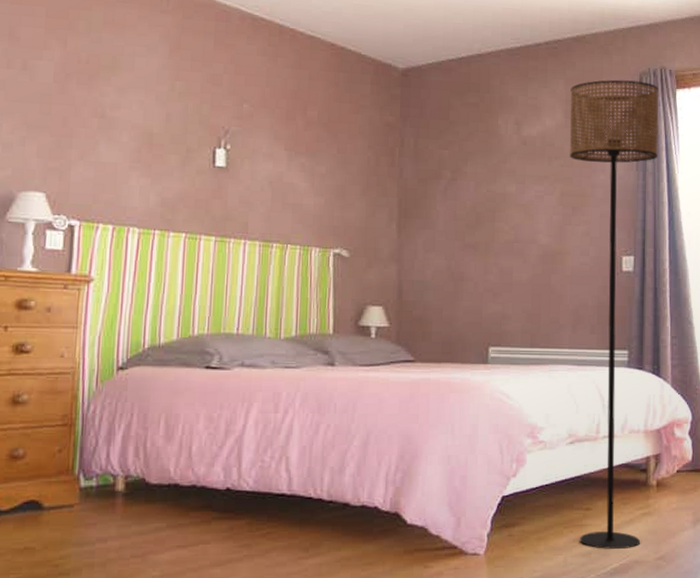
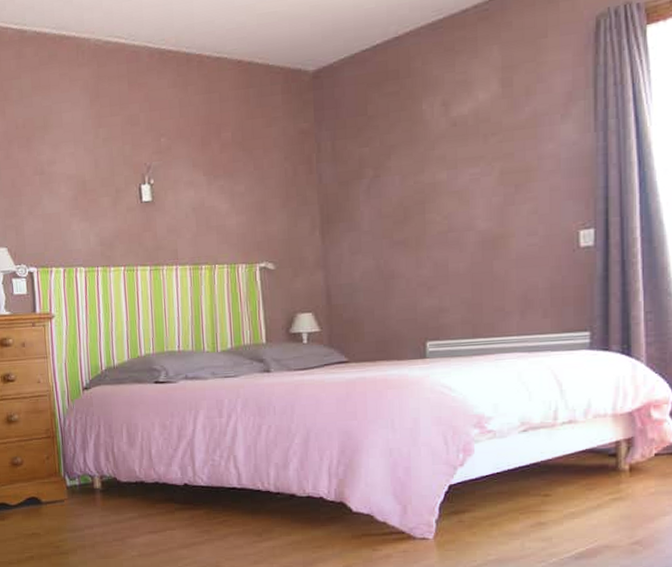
floor lamp: present [570,79,659,549] -> none [507,25,623,534]

